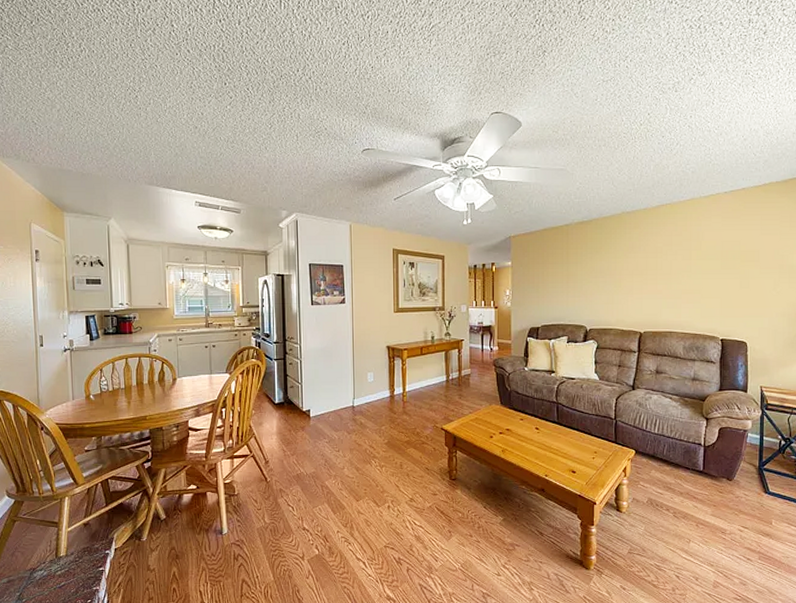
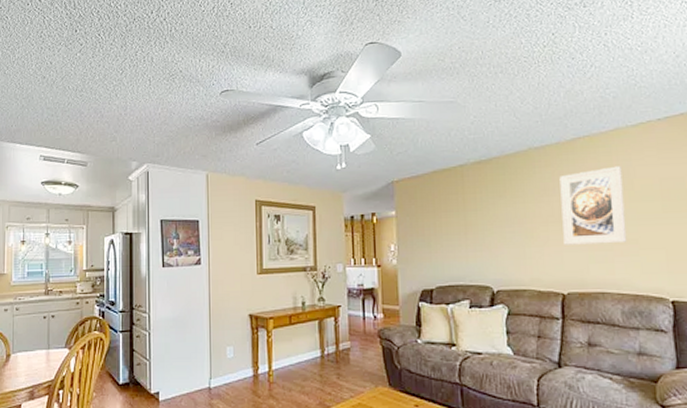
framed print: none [644,230,693,293] -> present [559,166,627,245]

